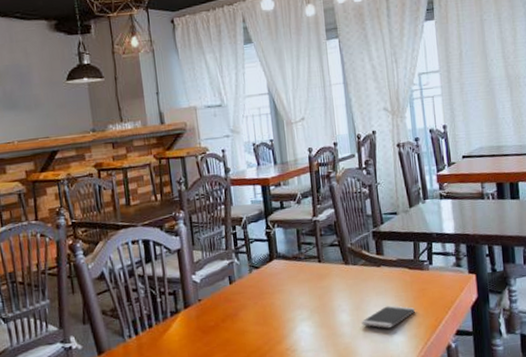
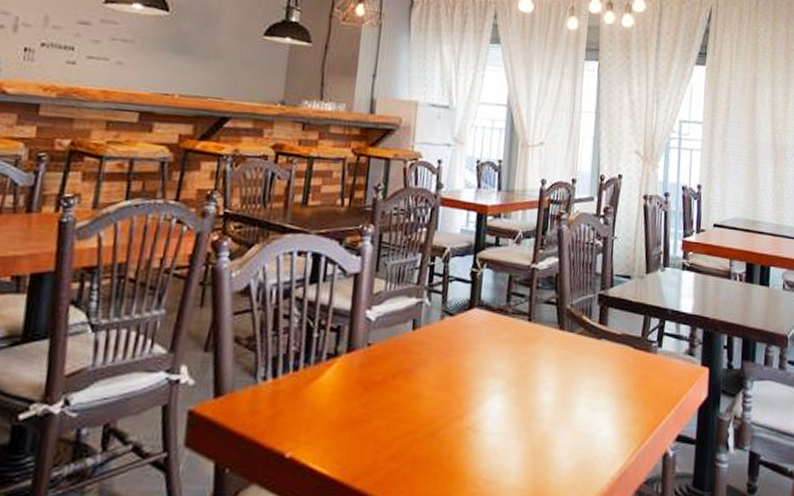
smartphone: present [361,305,416,329] -> none [567,390,634,420]

